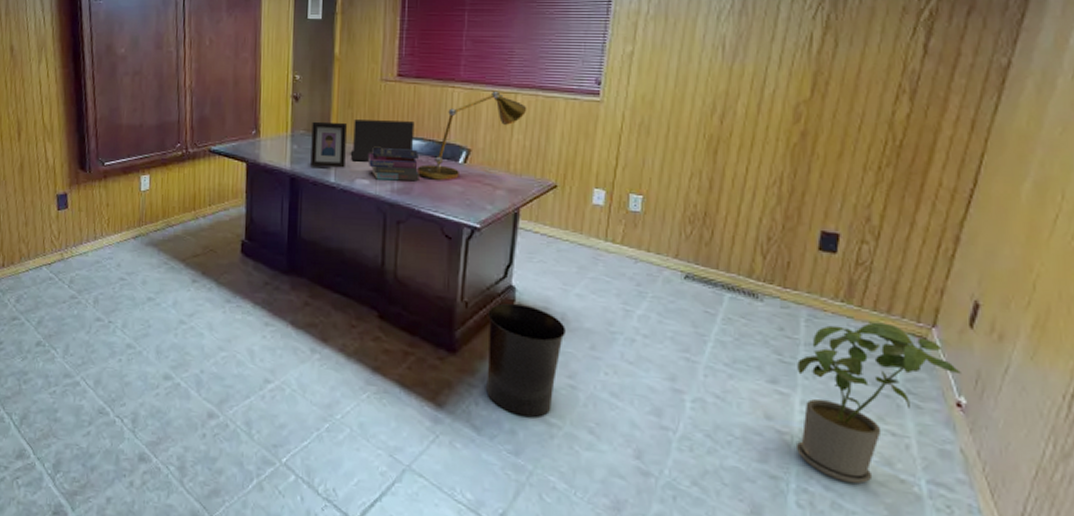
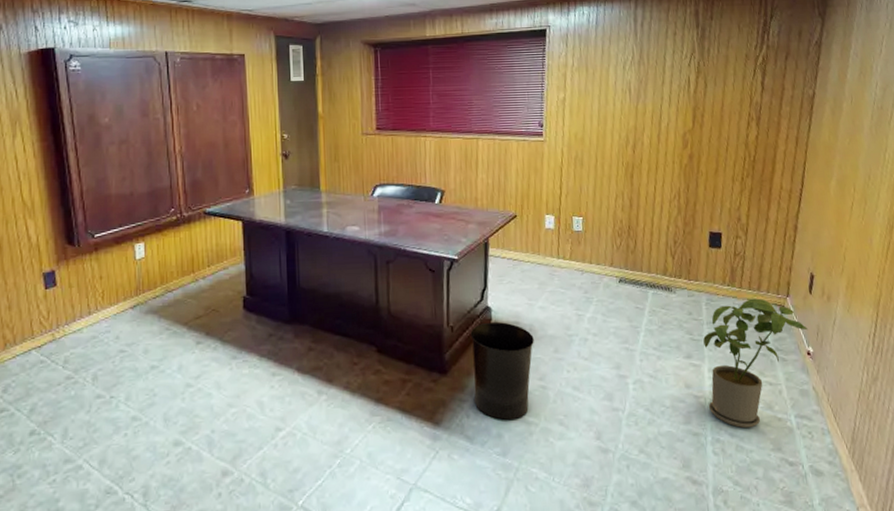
picture frame: present [310,121,347,168] -> none [302,175,336,219]
laptop: present [350,120,415,162] -> none [339,170,396,210]
books: present [367,148,419,182] -> none [355,195,403,225]
desk lamp: present [416,90,527,180] -> none [400,137,488,221]

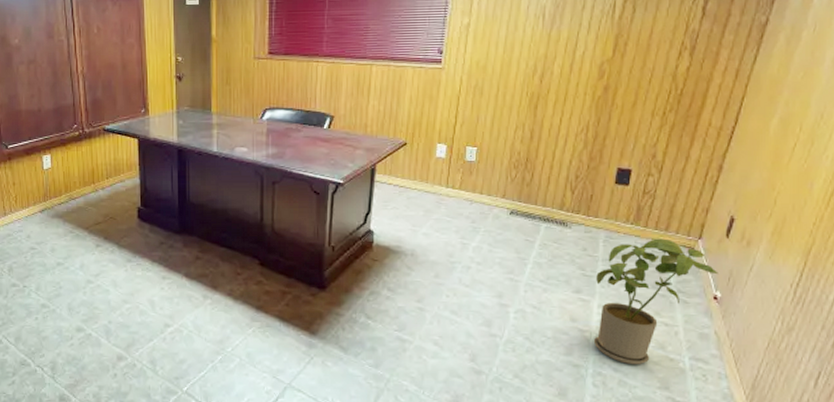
waste bin: present [470,321,534,421] -> none [351,244,415,337]

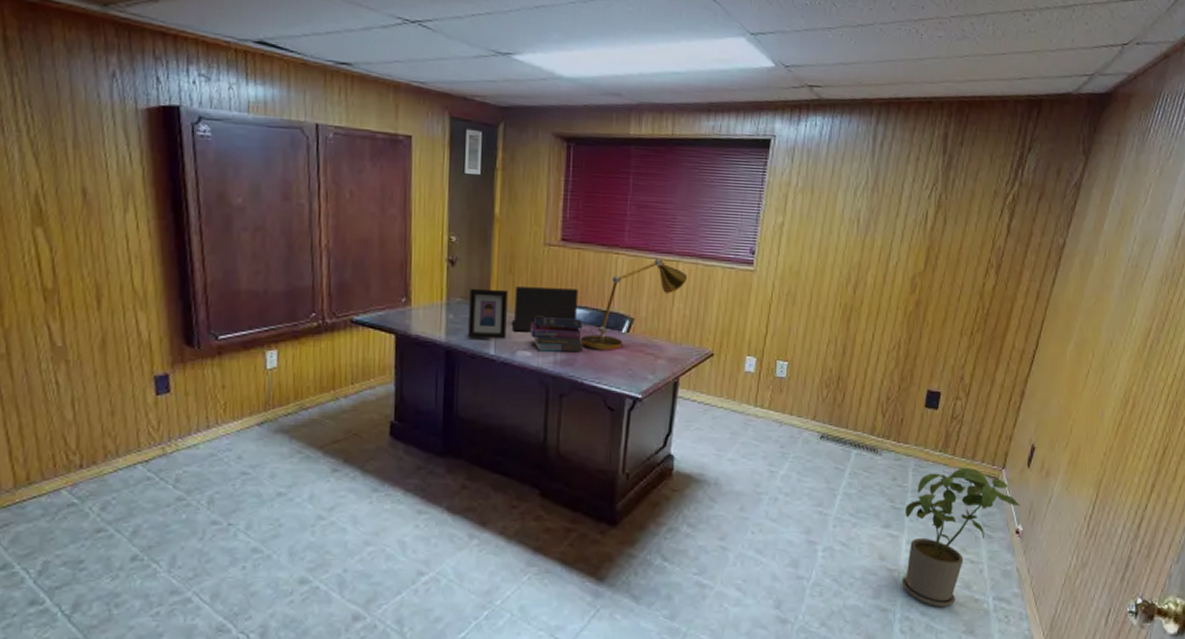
picture frame: none [195,98,226,139] -> present [468,288,507,339]
laptop: none [229,94,285,132] -> present [511,287,579,332]
books: none [245,118,290,147] -> present [529,317,583,353]
desk lamp: none [288,63,381,144] -> present [580,258,688,351]

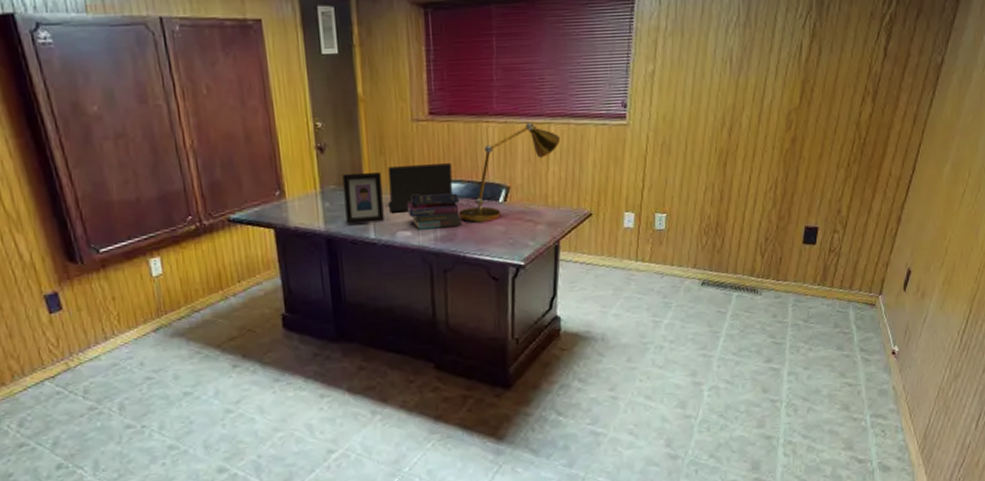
house plant: present [902,467,1020,608] -> none [785,297,896,430]

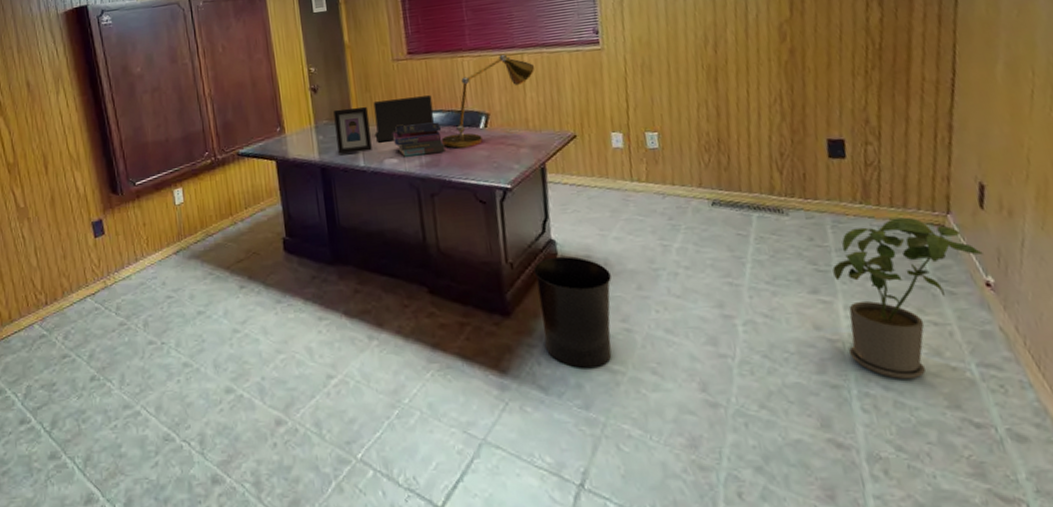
waste bin: none [537,332,606,432] -> present [533,256,612,369]
house plant: none [785,297,896,430] -> present [832,217,984,380]

